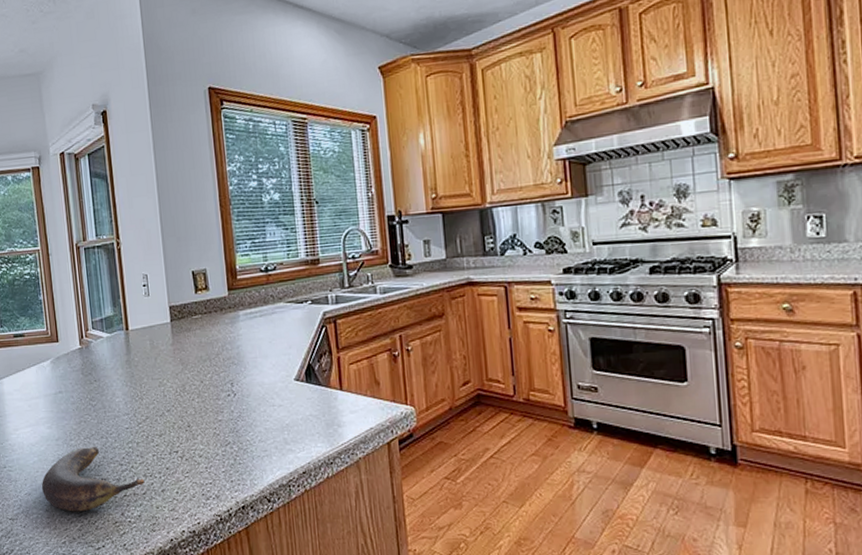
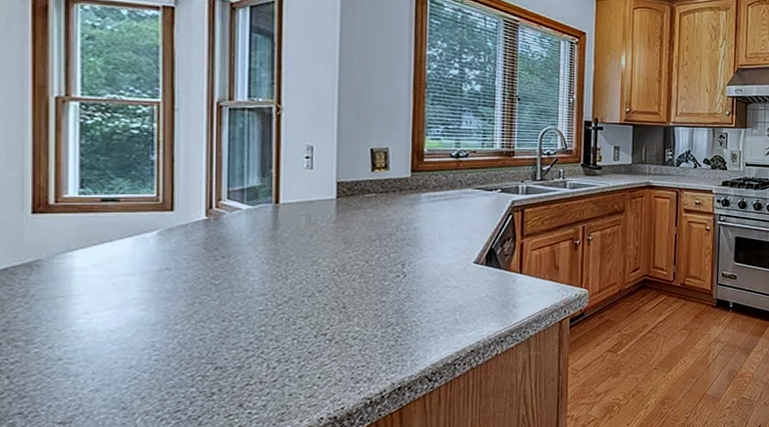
banana: present [41,447,145,512] -> none [119,332,277,408]

